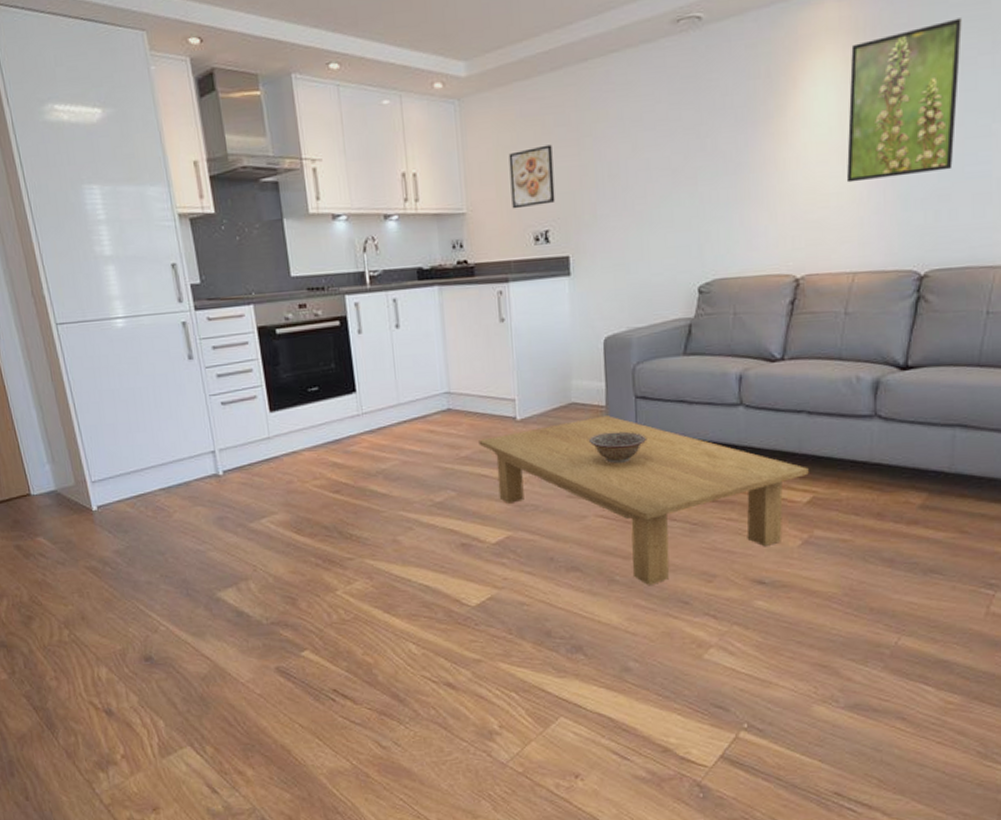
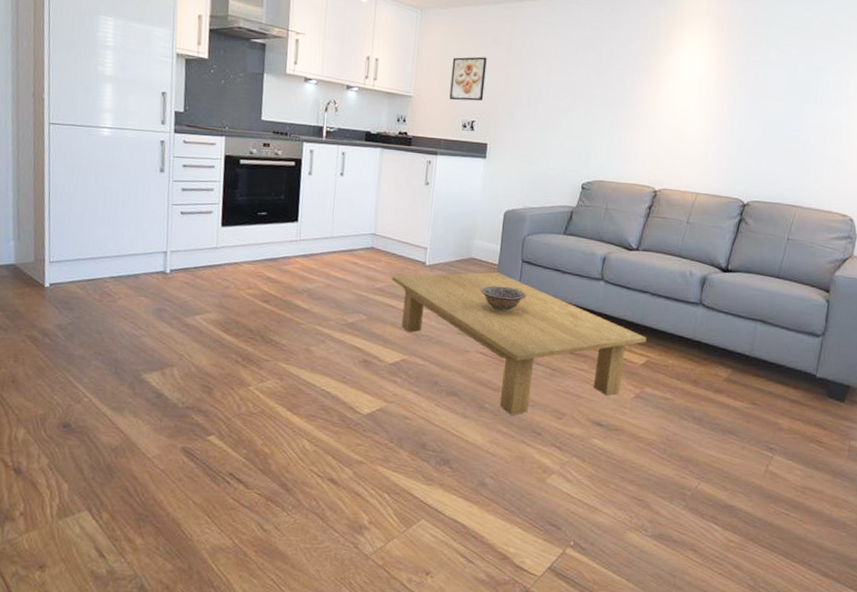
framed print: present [846,18,962,183] -> none [699,25,790,131]

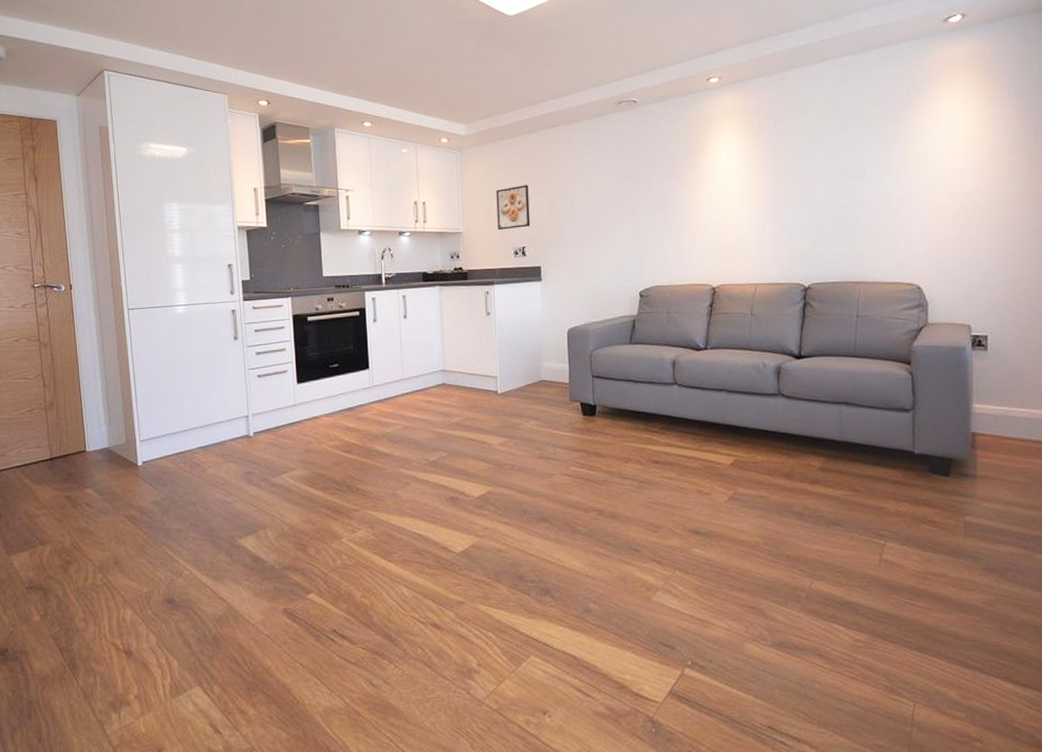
coffee table: present [392,272,647,415] -> none [467,391,731,534]
decorative bowl: present [480,285,527,312] -> none [555,404,603,430]

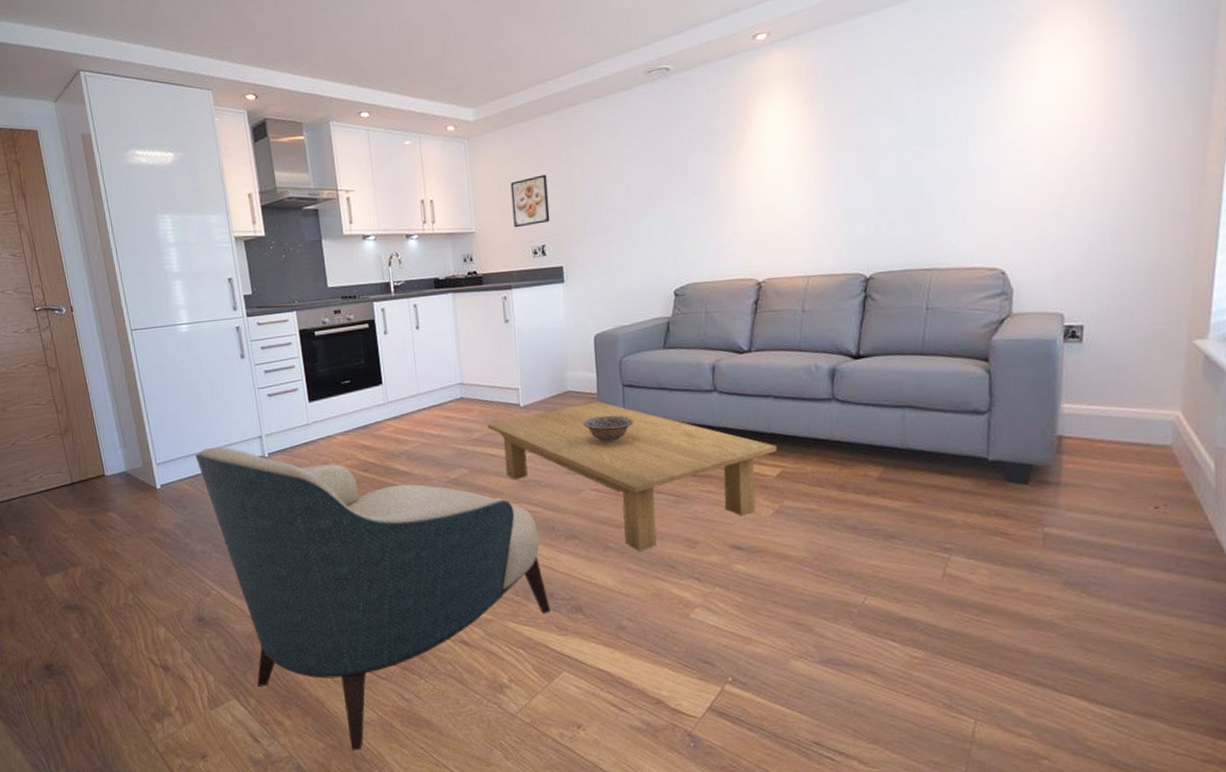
armchair: none [180,425,520,741] -> present [195,447,550,750]
coffee table: none [467,391,731,534] -> present [487,402,777,551]
decorative bowl: none [555,404,603,430] -> present [582,415,634,443]

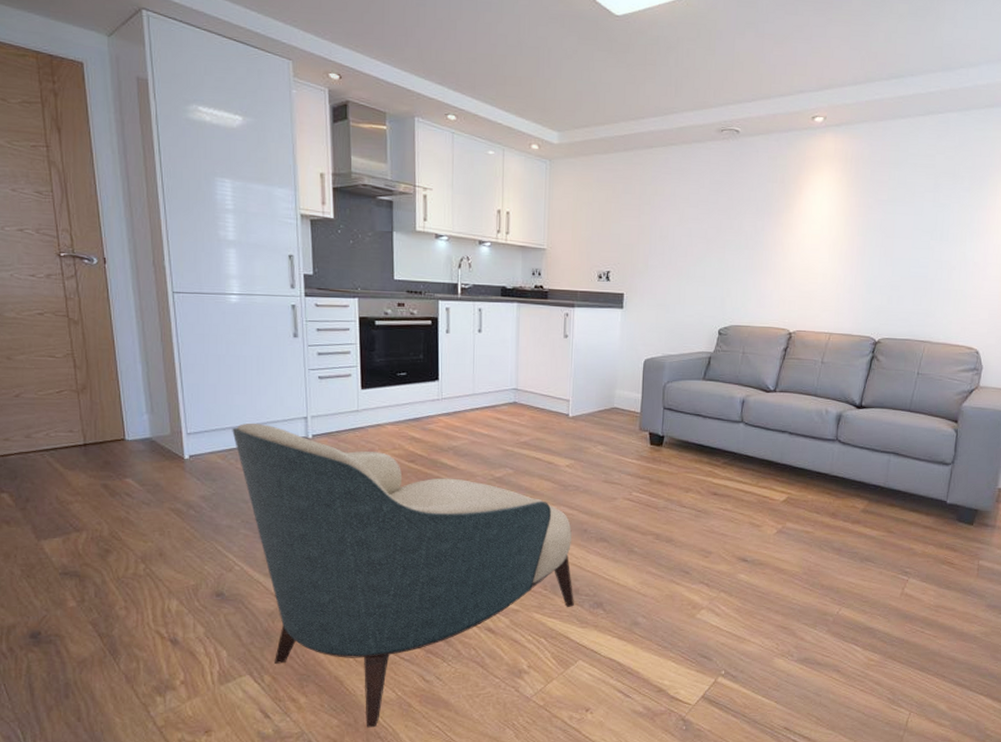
coffee table: present [487,402,777,551] -> none [536,420,786,557]
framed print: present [510,174,550,228] -> none [583,206,619,252]
decorative bowl: present [582,415,634,443] -> none [624,433,670,459]

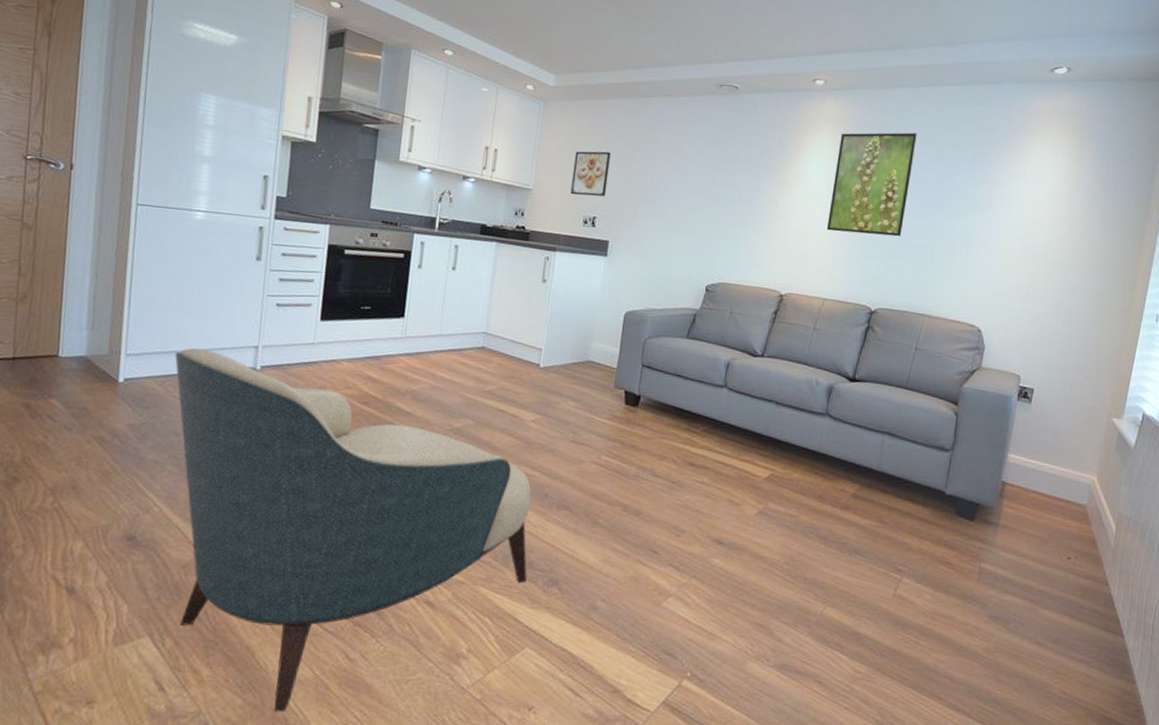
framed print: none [583,206,619,252] -> present [570,151,611,197]
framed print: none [830,163,916,269] -> present [826,132,917,237]

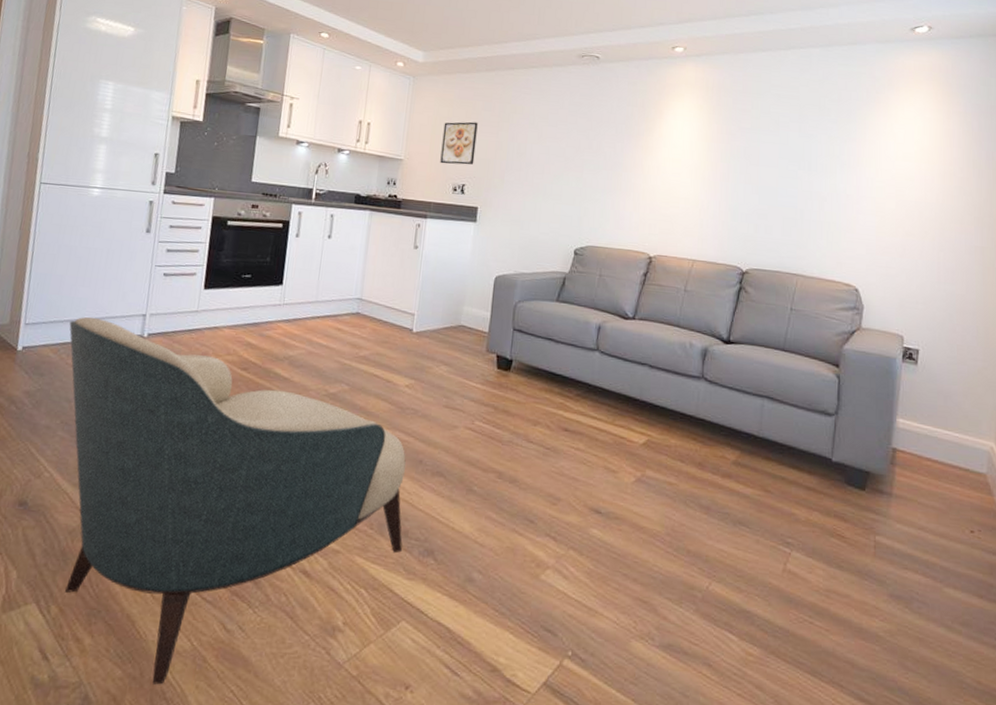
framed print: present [826,132,917,237] -> none [692,94,779,197]

